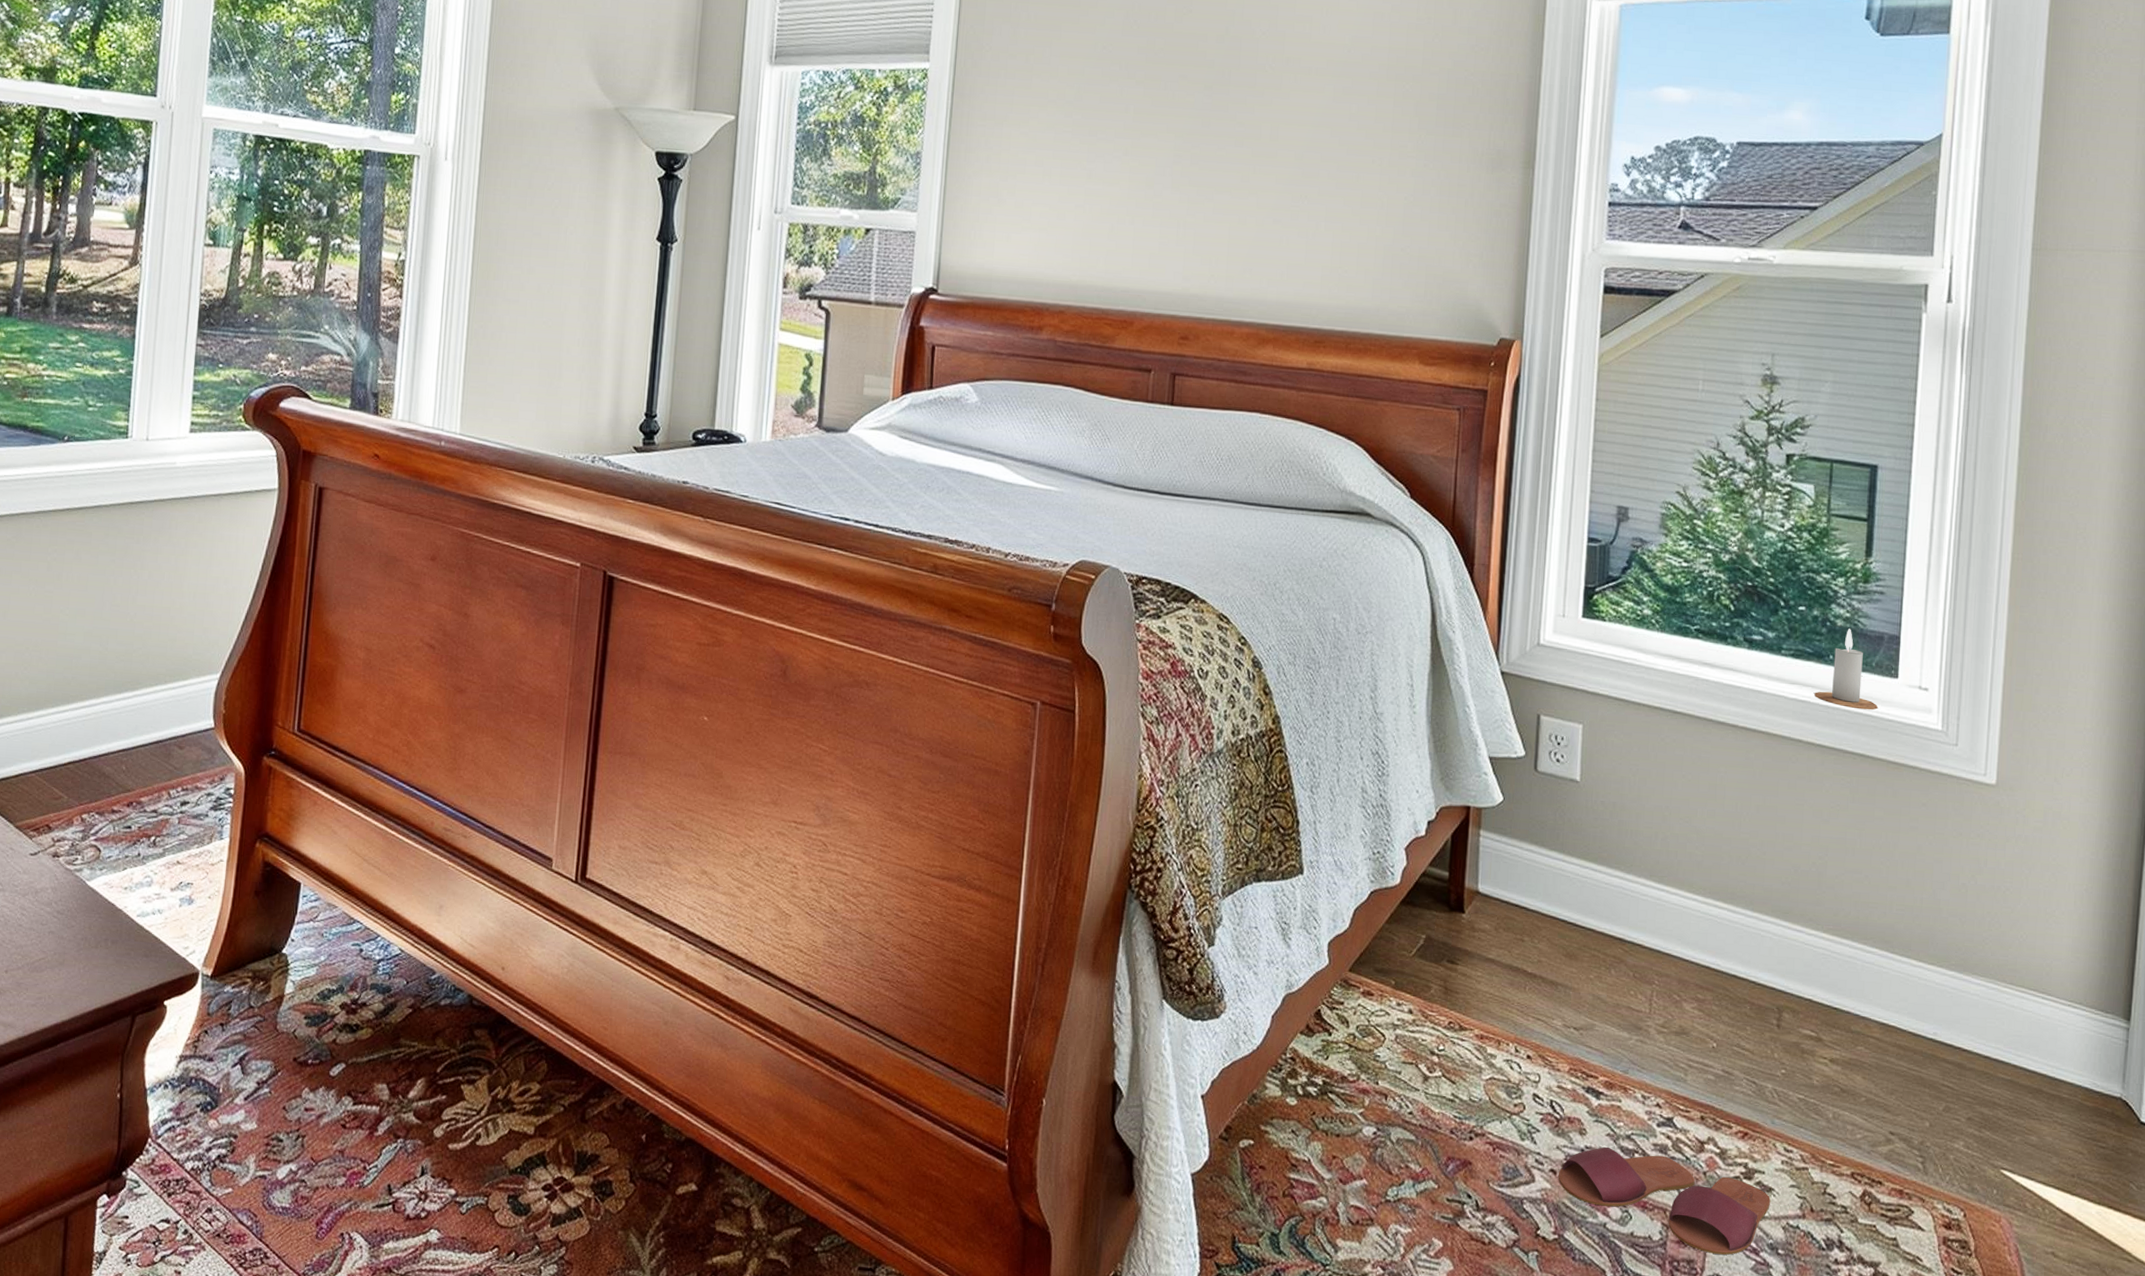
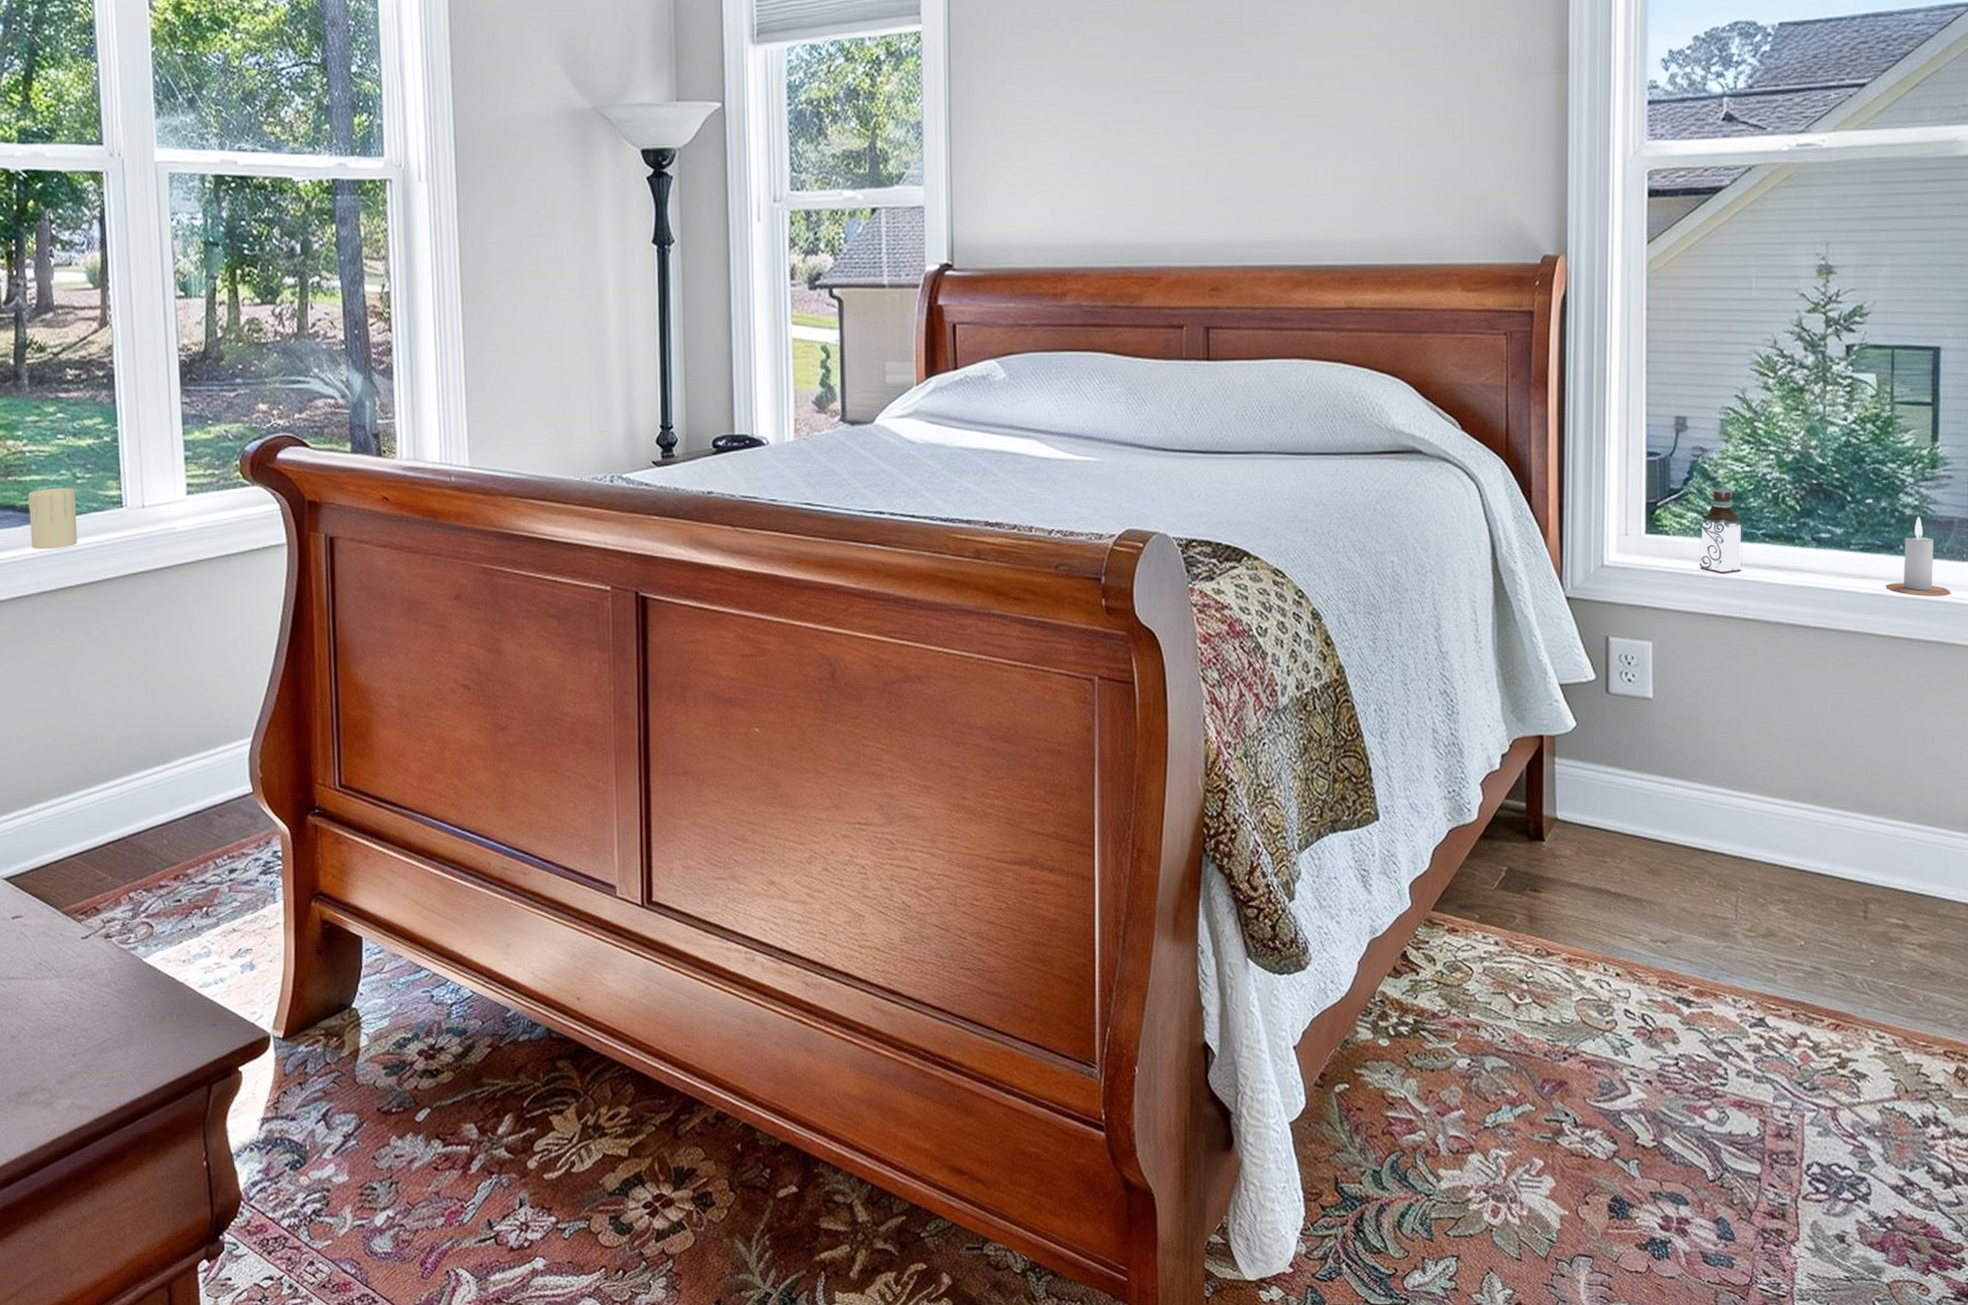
candle: none [36,412,85,472] -> present [27,487,78,550]
slippers: present [1558,1146,1771,1255] -> none [1654,1052,1865,1143]
perfume bottle: none [1633,579,1678,666] -> present [1699,487,1743,575]

